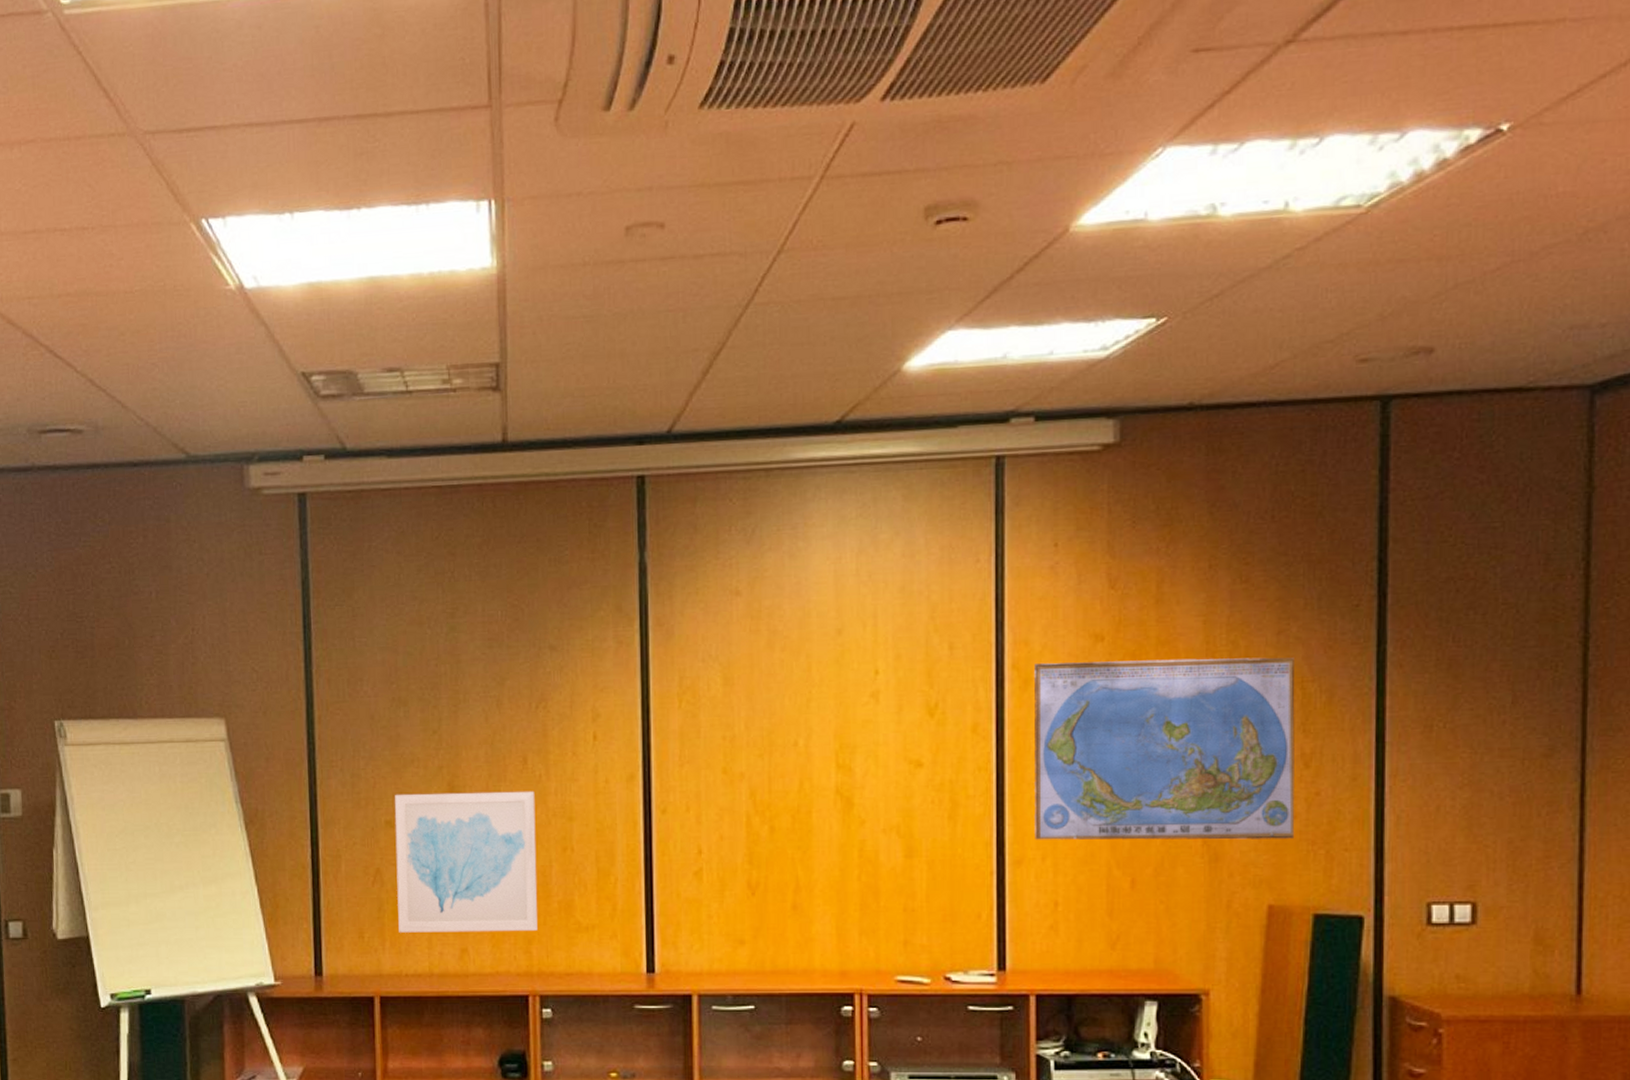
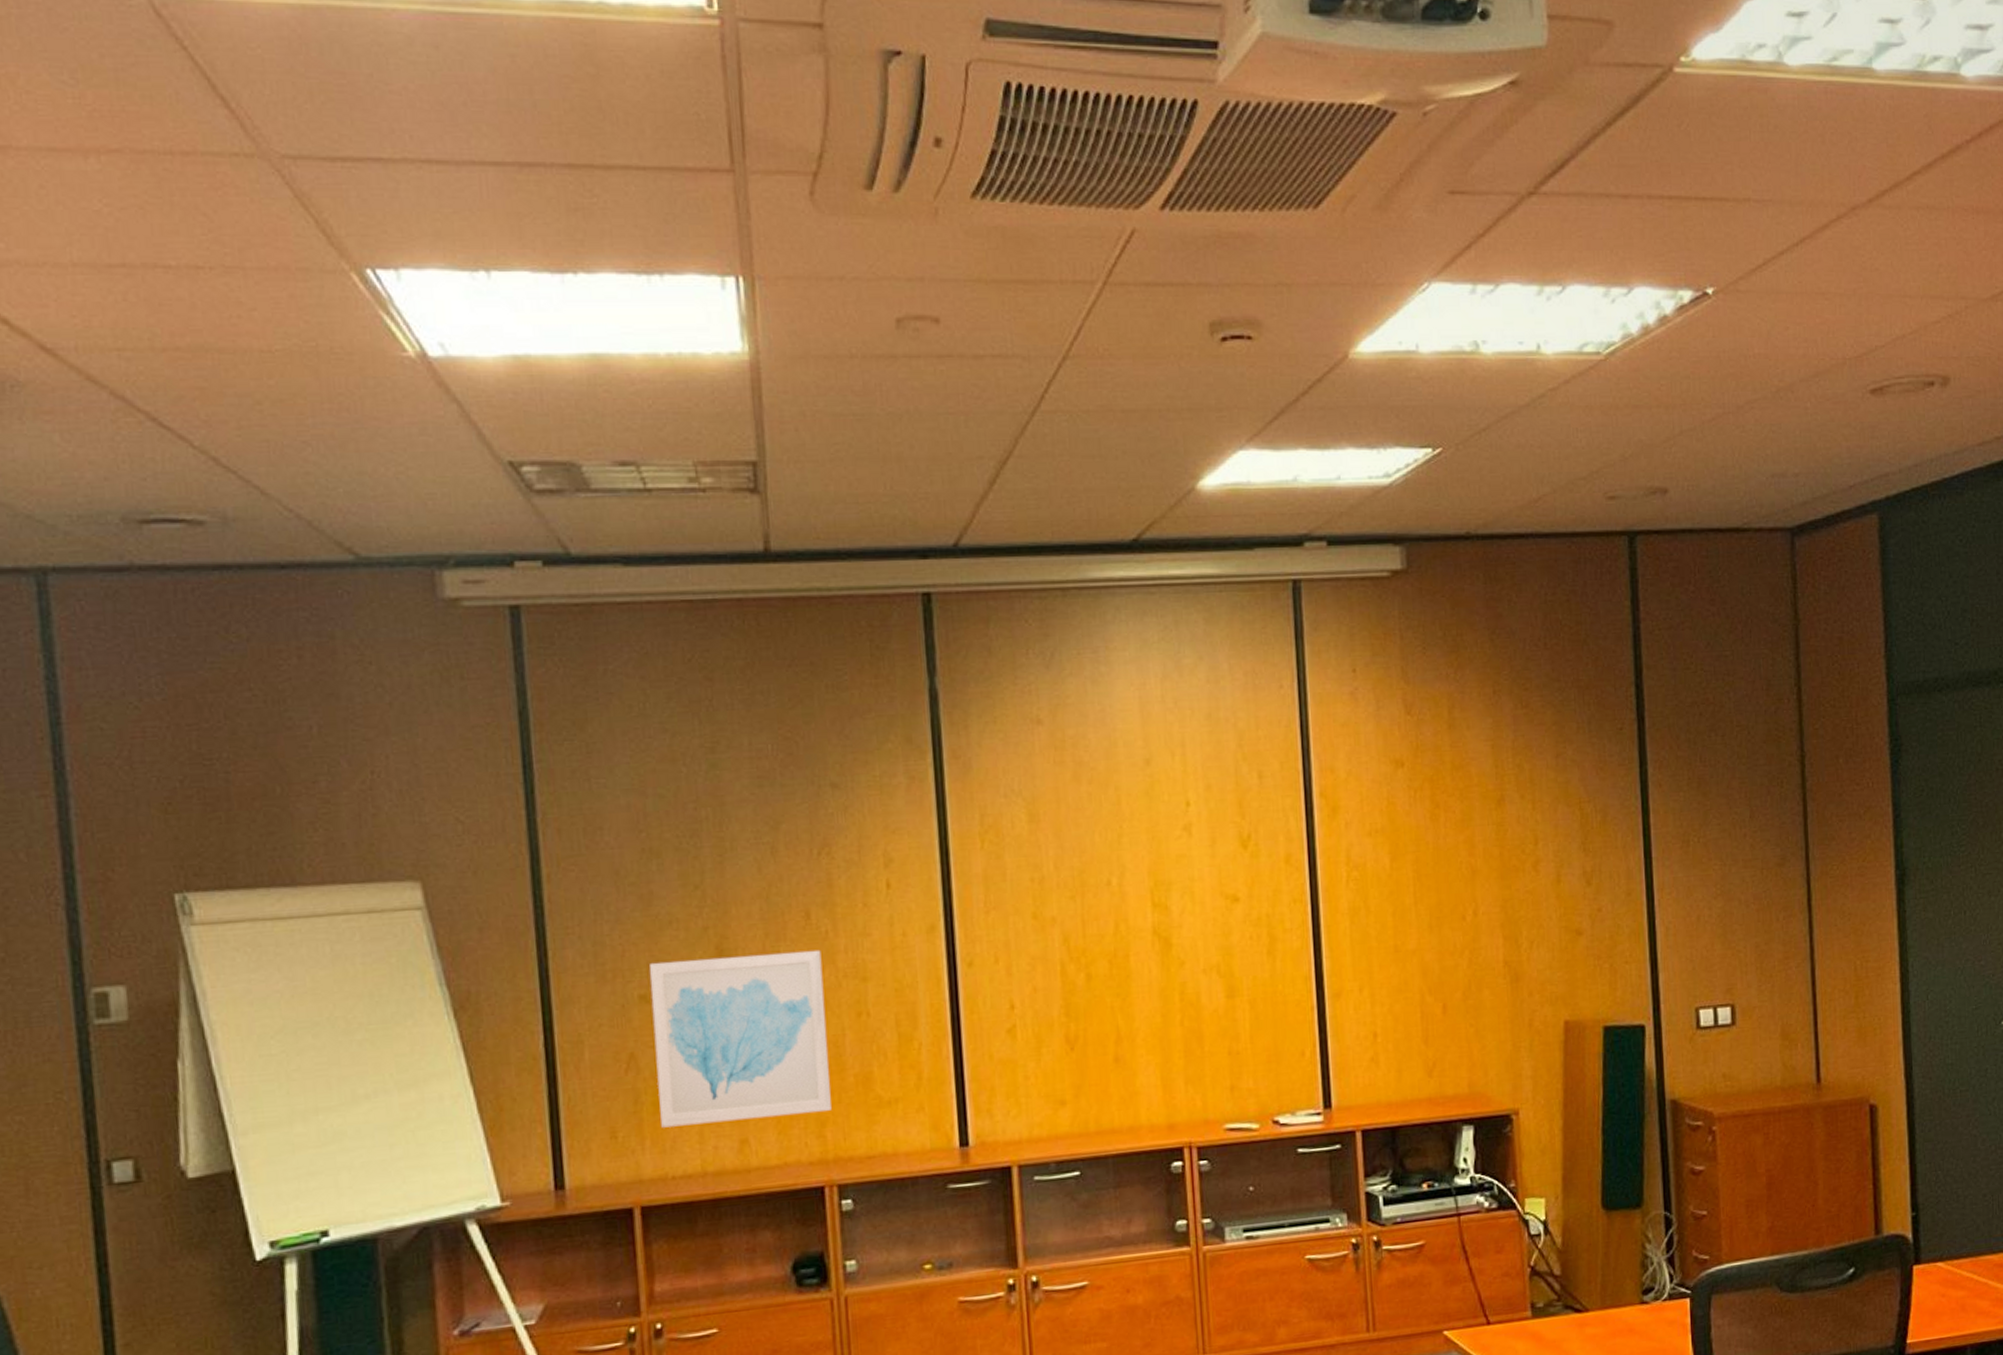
world map: present [1035,657,1295,840] -> none [1341,779,1583,971]

